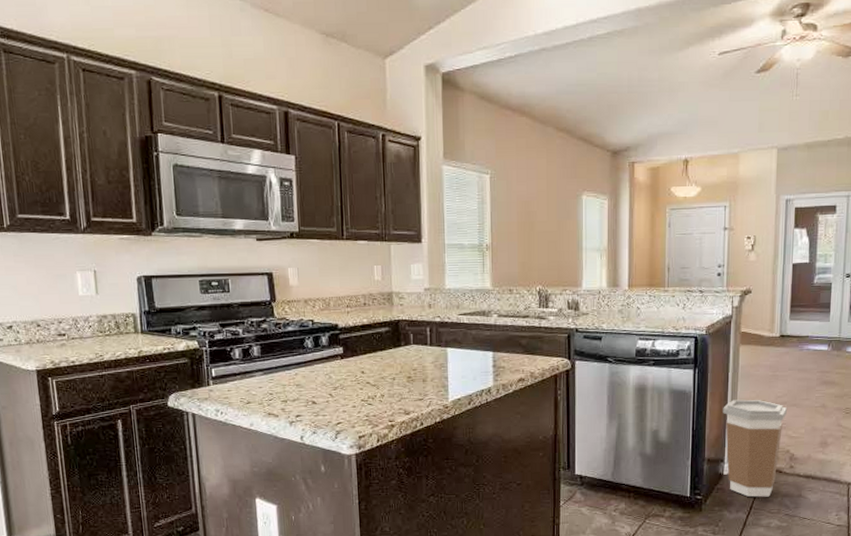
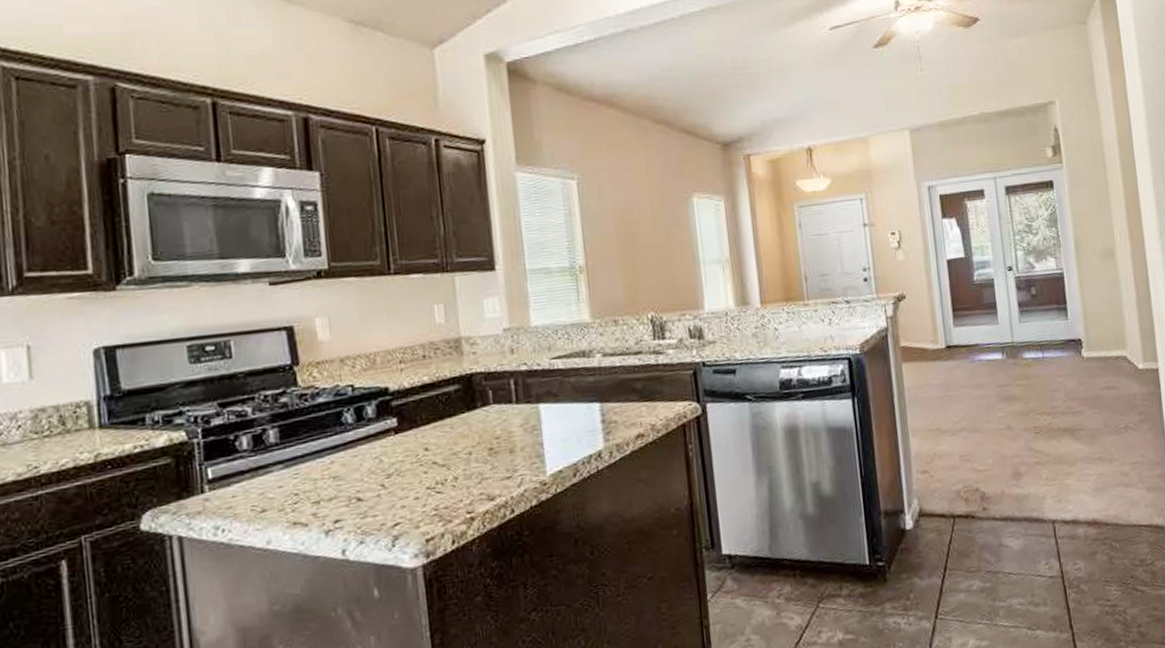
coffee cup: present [723,399,787,497] -> none [893,428,969,555]

